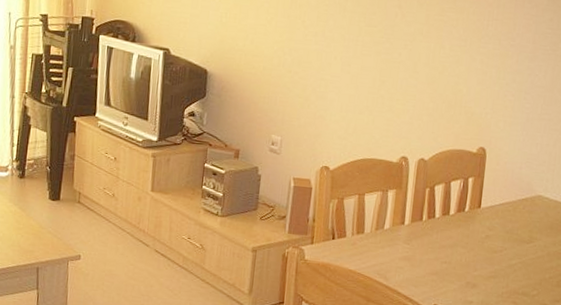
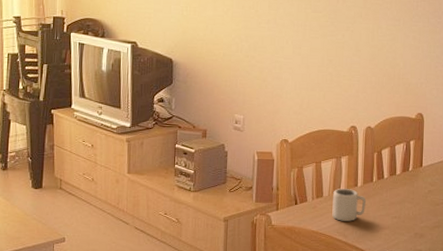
cup: none [373,225,413,263] -> present [332,189,366,221]

